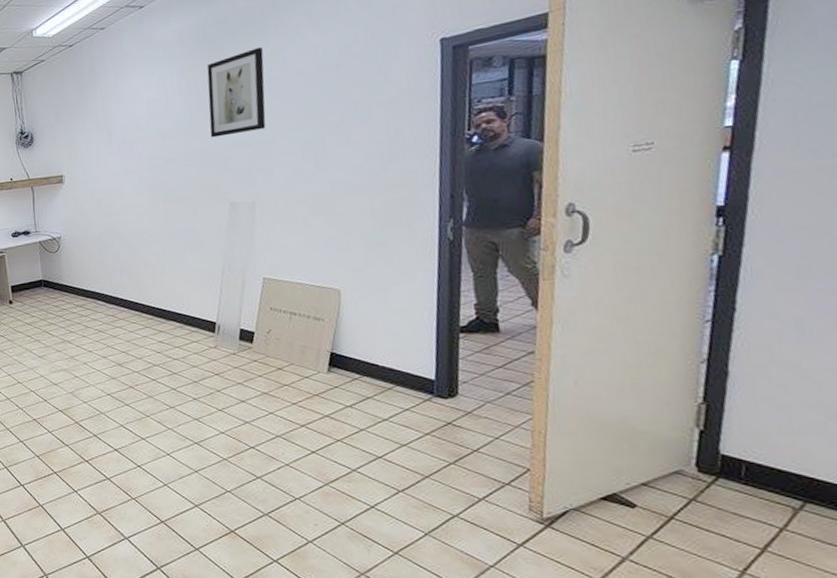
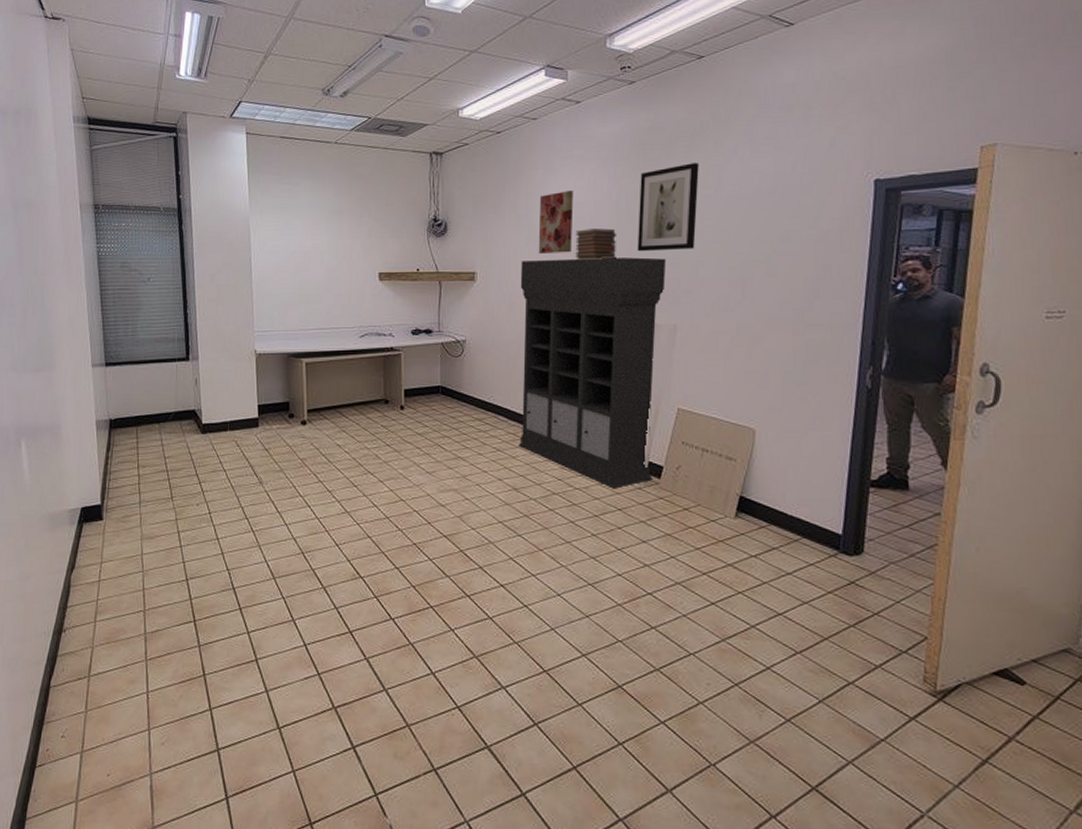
shelving unit: none [103,141,246,356] -> present [518,257,667,488]
wall art: none [114,89,149,151] -> present [538,190,574,253]
book stack: none [151,119,192,153] -> present [574,228,617,260]

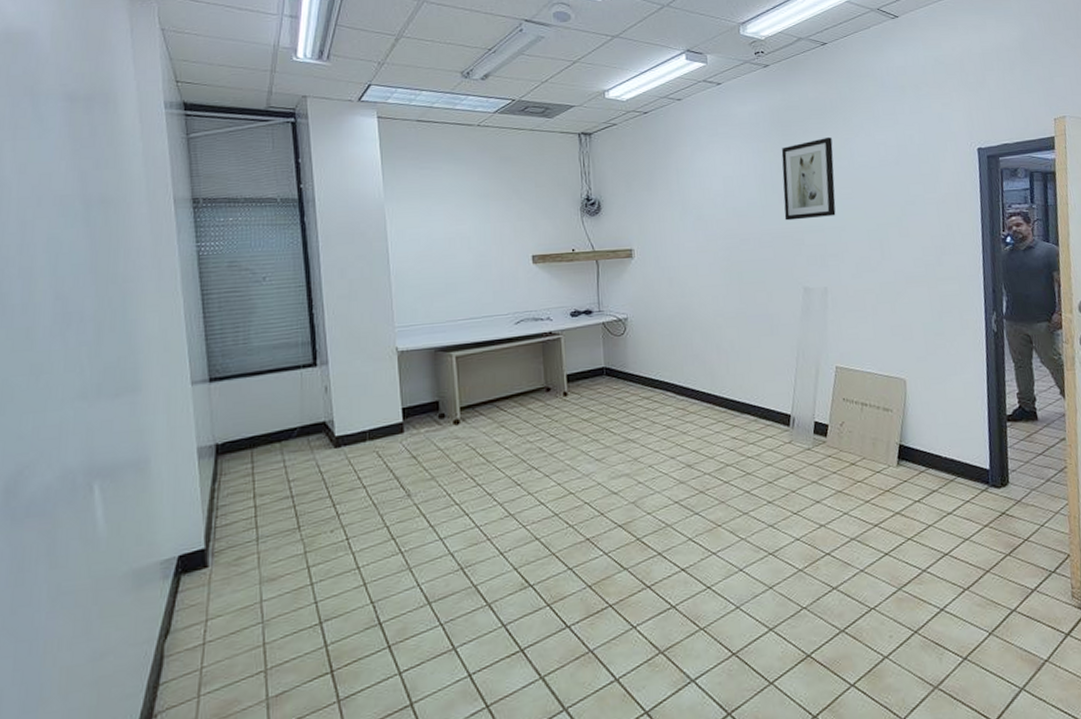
shelving unit: present [518,257,667,488] -> none [677,225,820,452]
wall art: present [538,190,574,253] -> none [690,166,725,227]
book stack: present [574,228,617,260] -> none [726,200,767,231]

